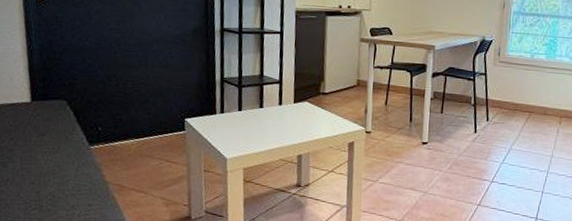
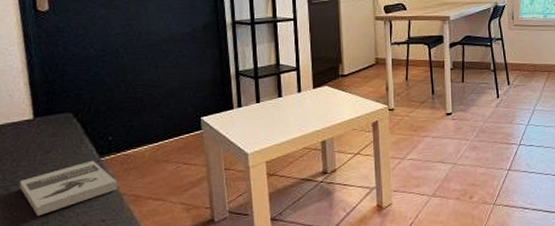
book: none [16,147,105,194] -> present [20,160,118,217]

